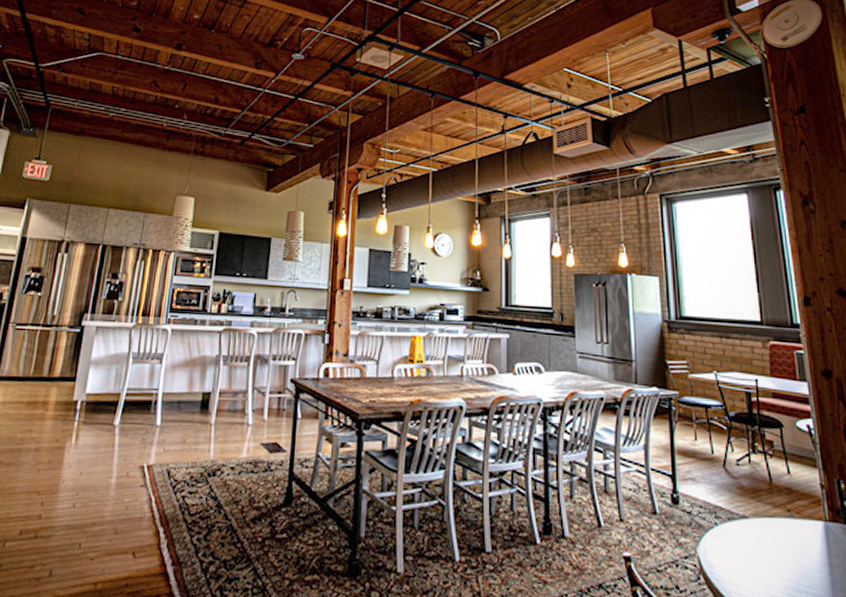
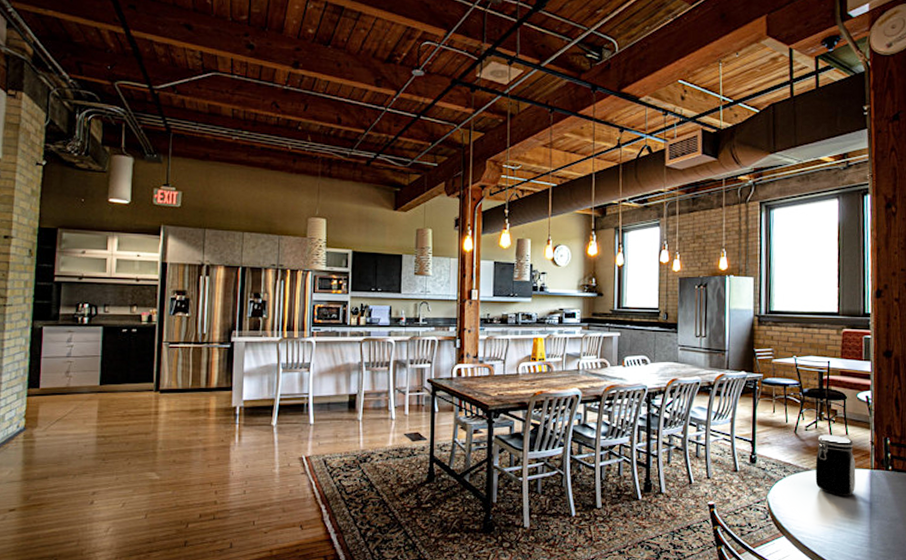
jar: none [754,471,808,556] -> present [815,434,856,496]

